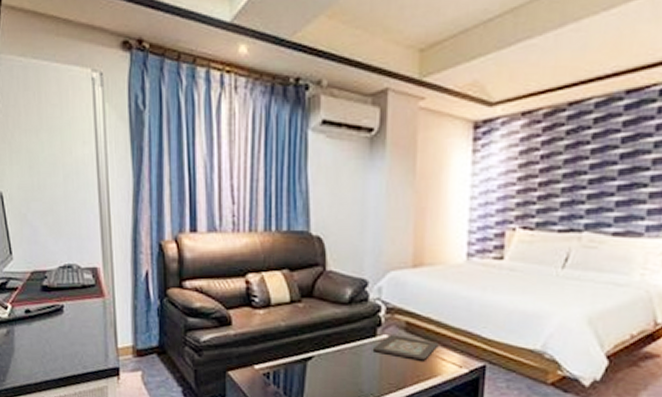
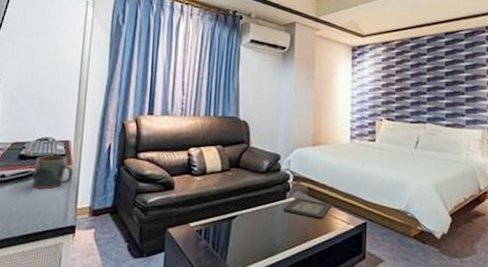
mug: none [60,286,108,326] -> present [32,155,74,190]

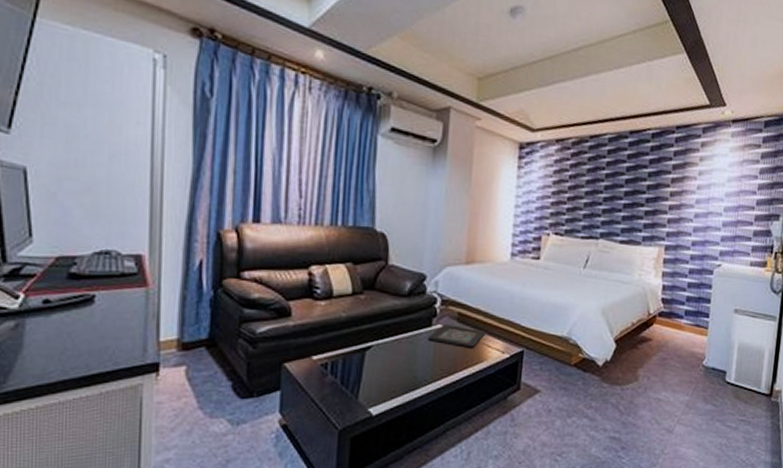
mug: present [32,155,74,190] -> none [91,274,151,318]

